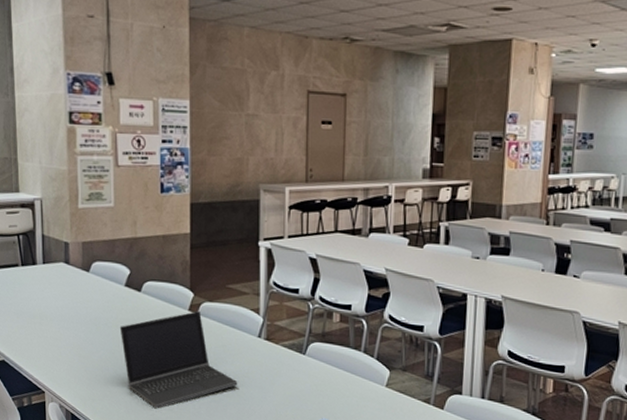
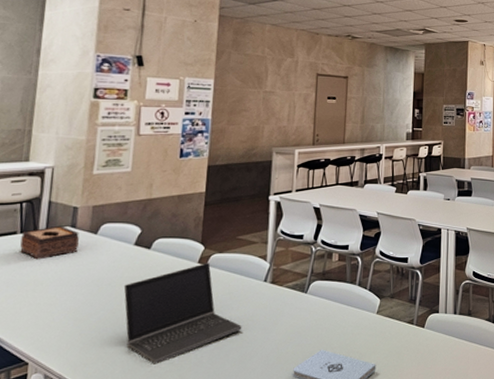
tissue box: none [23,260,74,294] -> present [20,225,79,260]

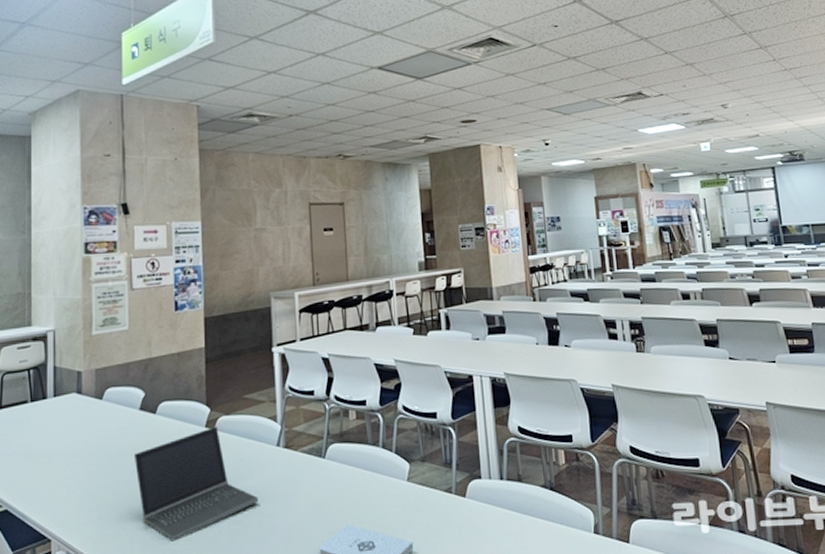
tissue box: present [20,225,79,260] -> none [32,392,86,430]

